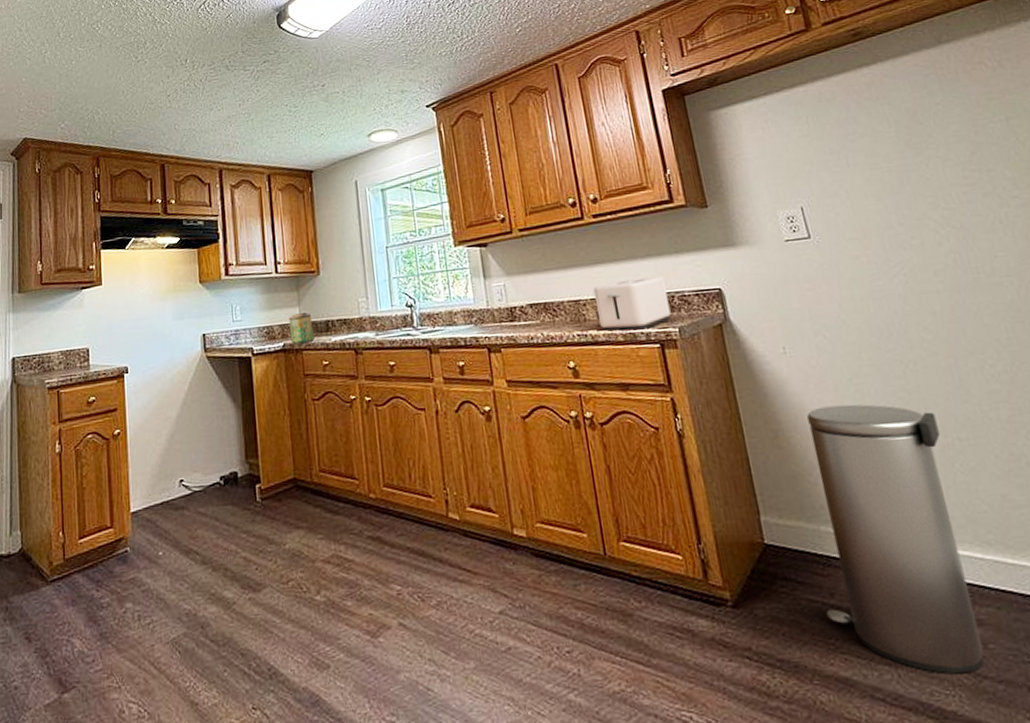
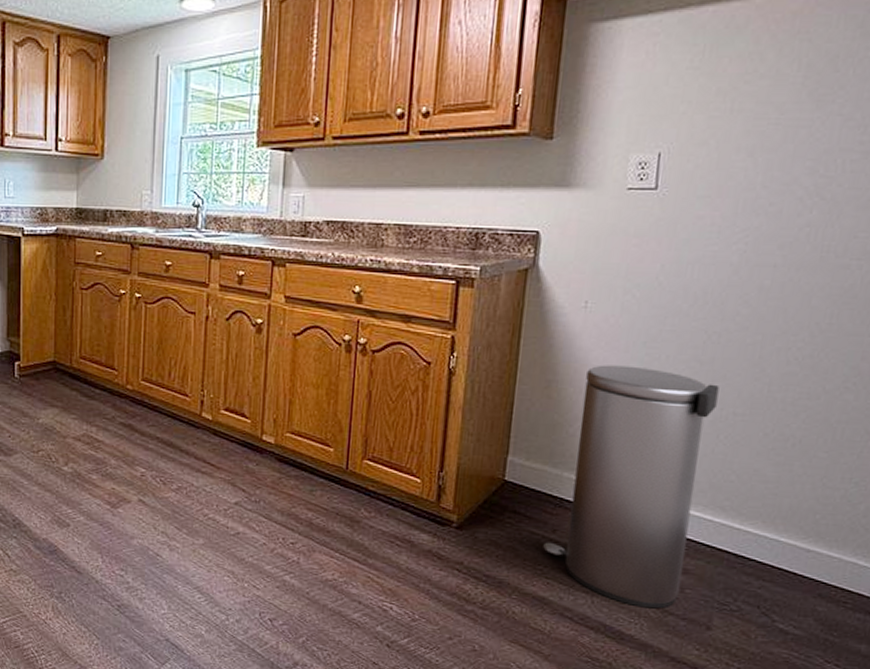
canister: present [288,312,315,346] -> none [64,197,90,232]
toaster: present [593,276,671,332] -> none [395,207,480,264]

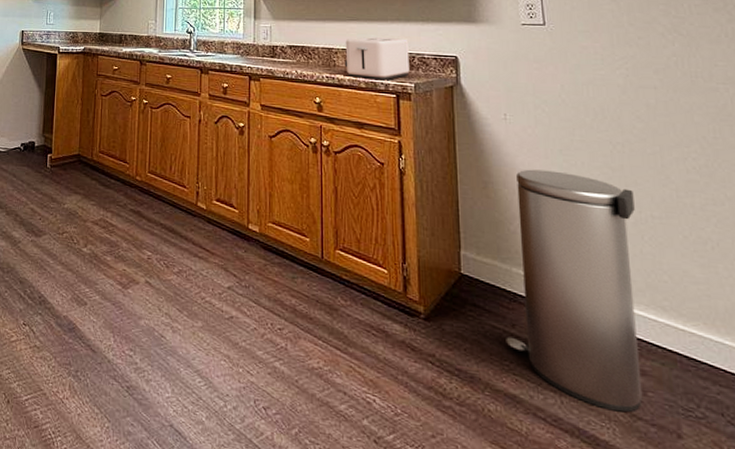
toaster: none [395,207,480,264] -> present [344,36,410,81]

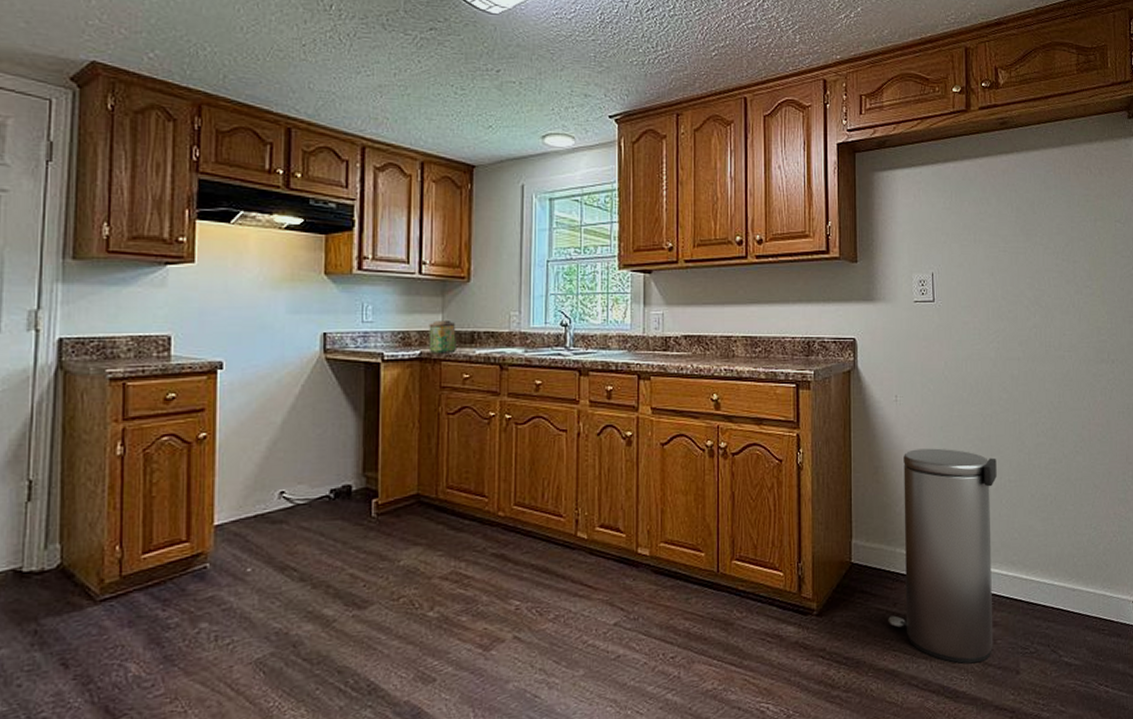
canister: none [90,24,109,51] -> present [428,319,456,355]
toaster: present [344,36,410,81] -> none [744,320,810,370]

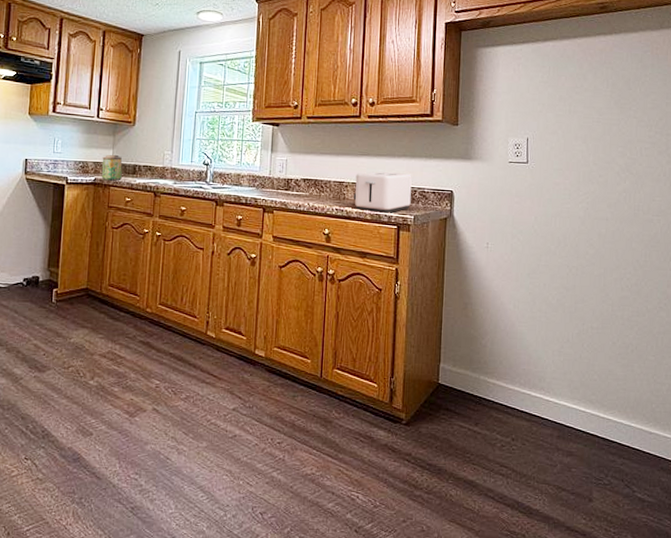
toaster: none [744,320,810,370] -> present [353,171,412,213]
pedal bin: present [887,448,997,664] -> none [468,291,580,486]

